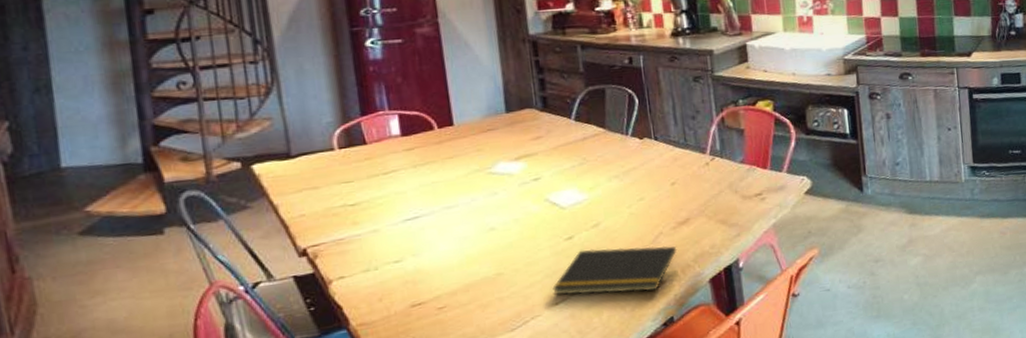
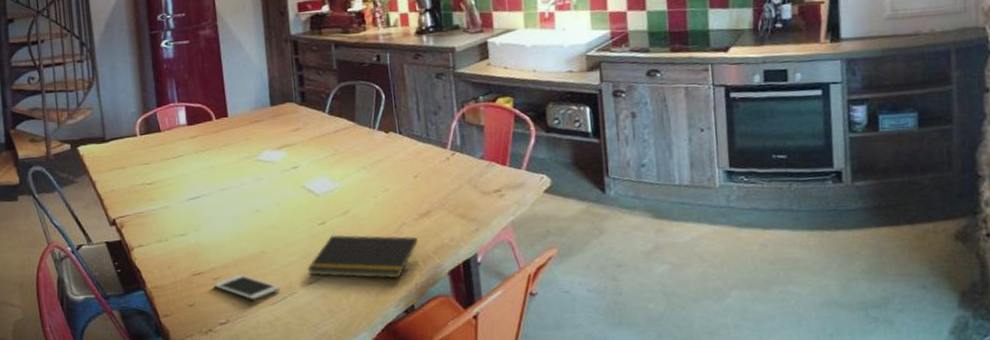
cell phone: none [438,301,521,328] -> present [213,275,281,300]

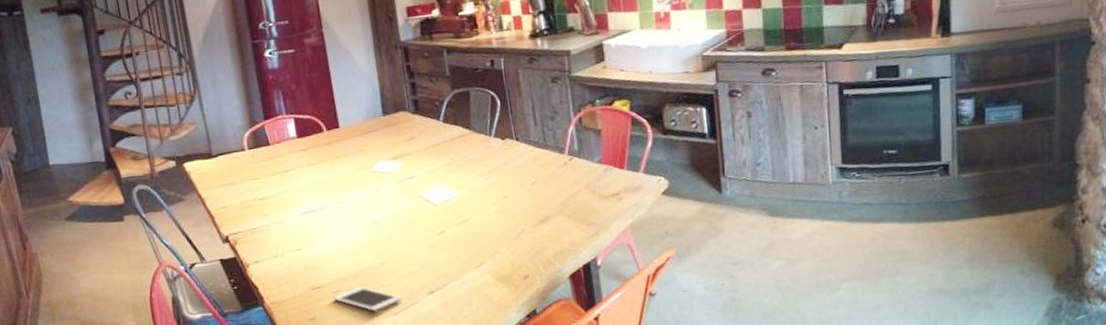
notepad: present [307,234,419,279] -> none [428,242,539,285]

